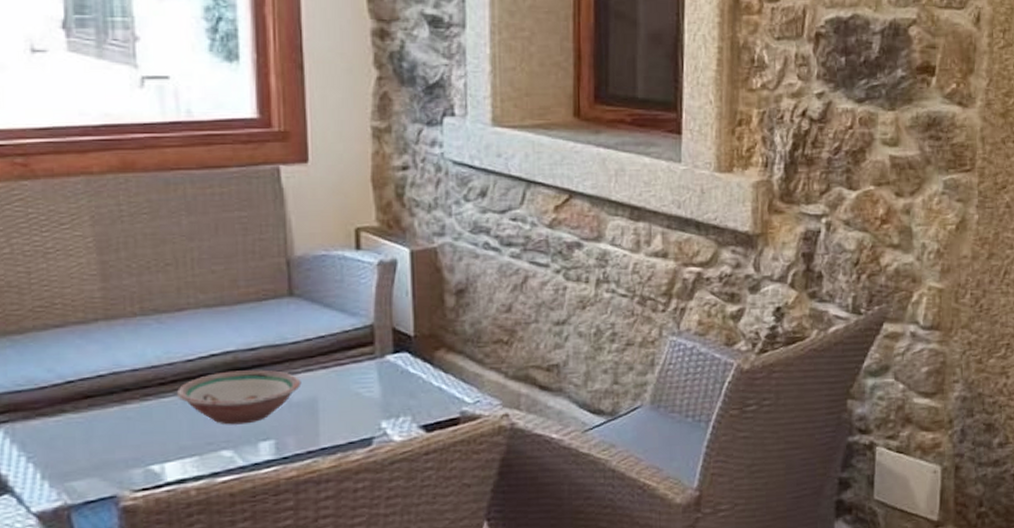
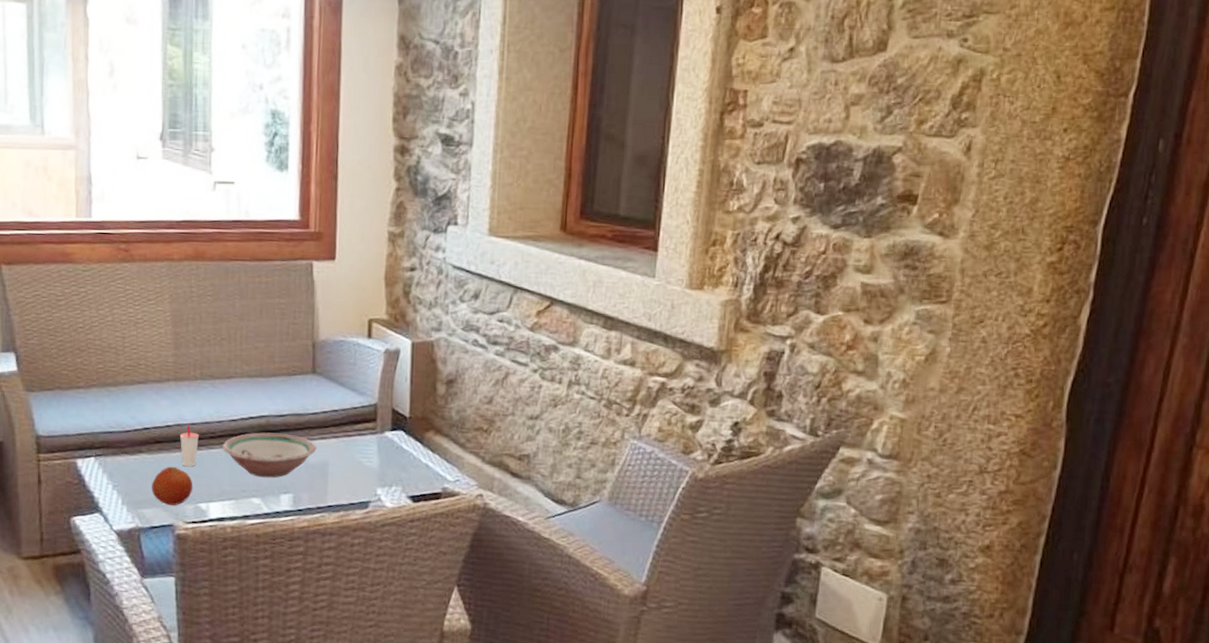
fruit: none [83,424,141,473] -> present [152,466,193,506]
cup: none [116,371,144,423] -> present [179,424,199,467]

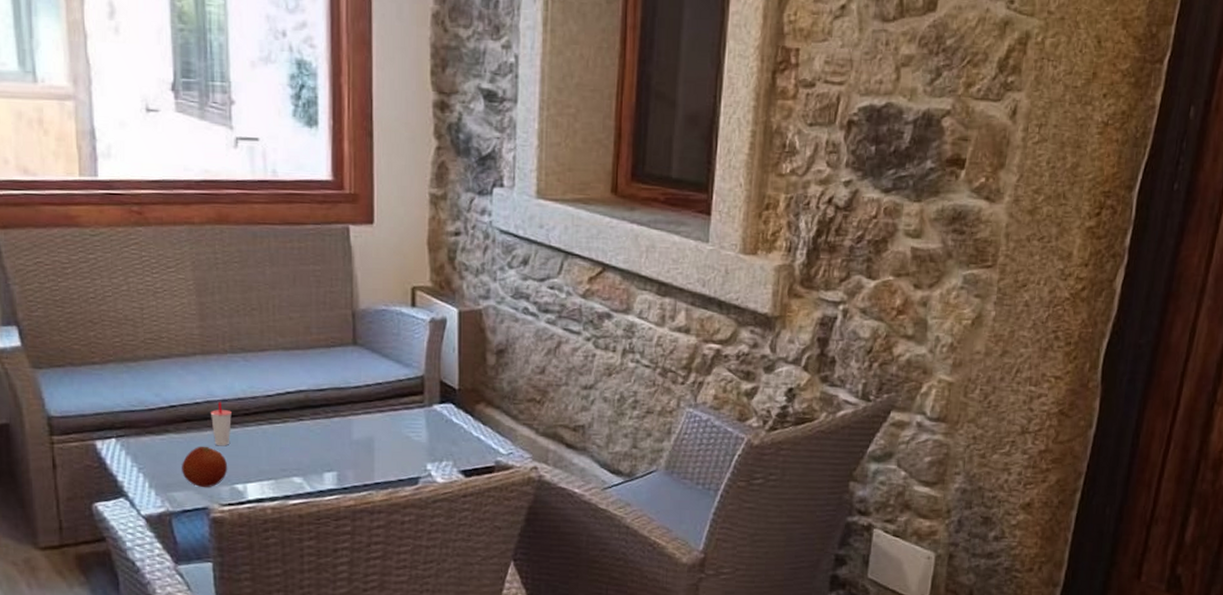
bowl: present [222,432,317,478] -> none [257,408,361,456]

